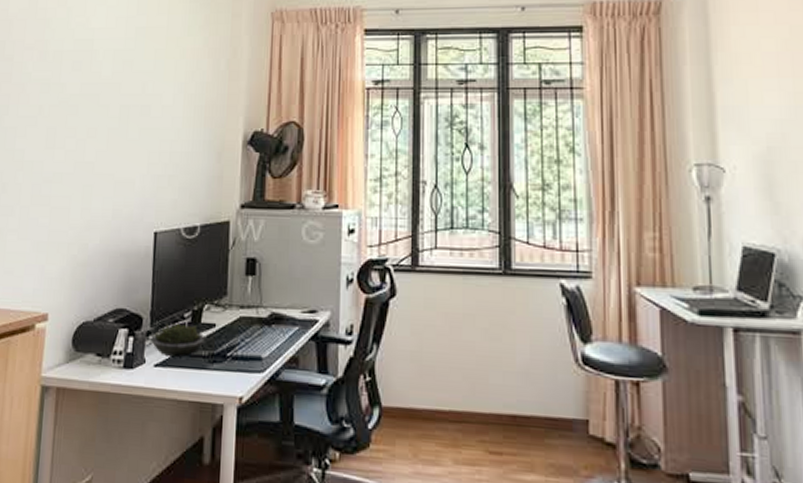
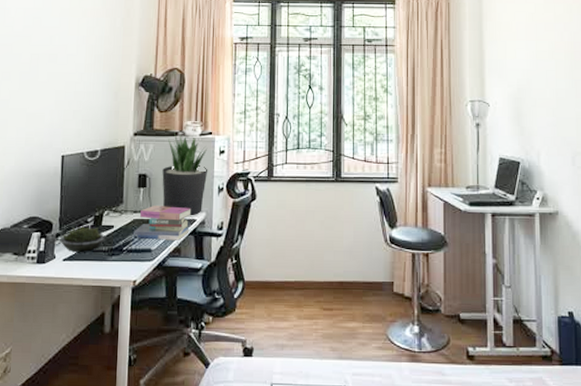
books: none [240,300,313,347] -> present [134,206,192,241]
planter: none [275,203,333,316] -> present [162,131,208,216]

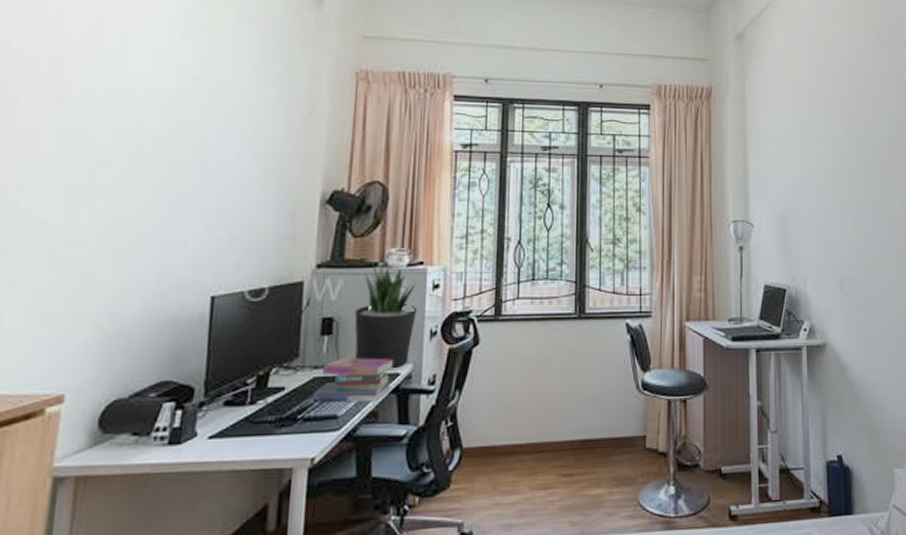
succulent plant: present [60,225,106,252] -> none [205,388,274,426]

